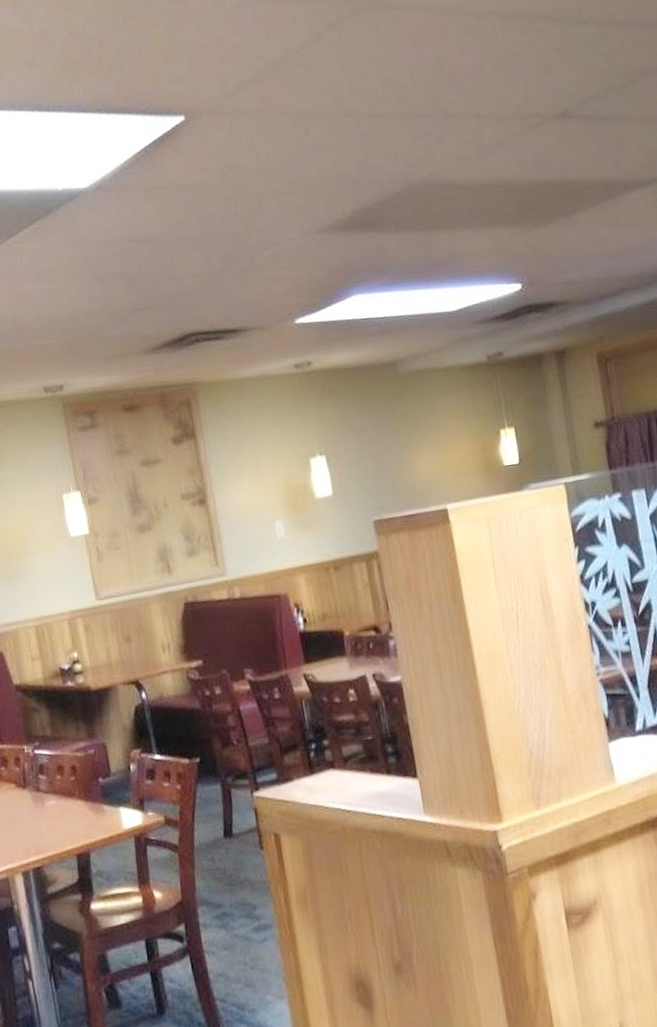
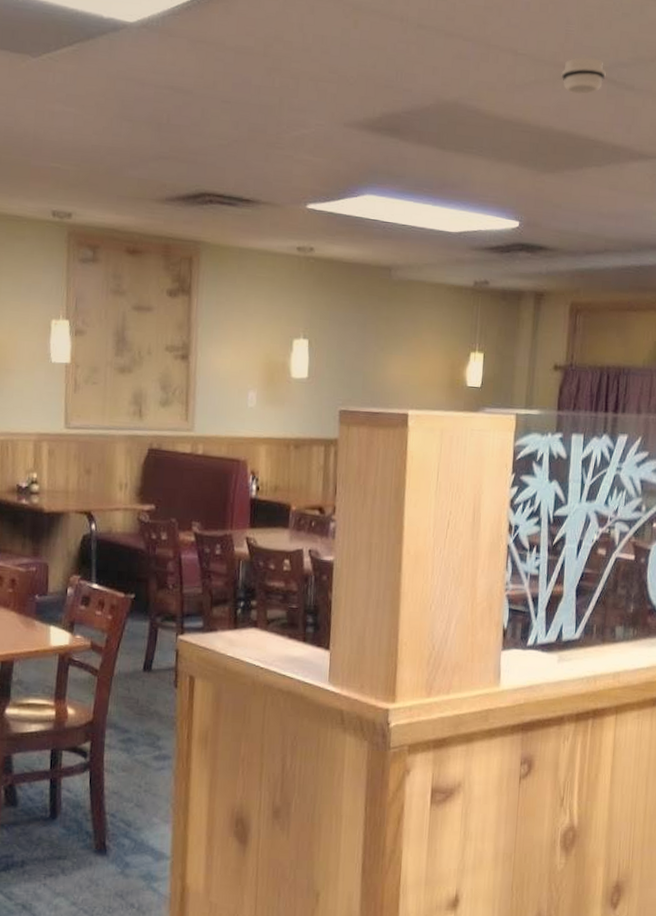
smoke detector: none [530,99,579,141] -> present [561,57,606,94]

